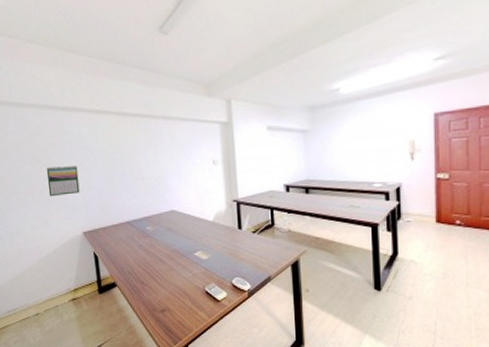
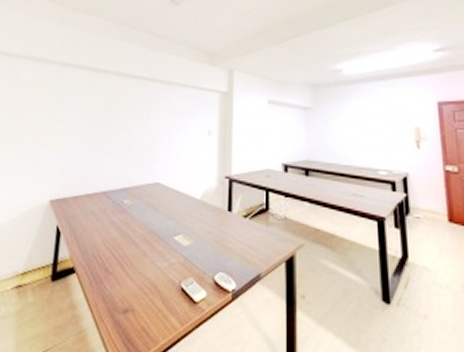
calendar: present [46,166,80,197] -> none [22,123,61,156]

